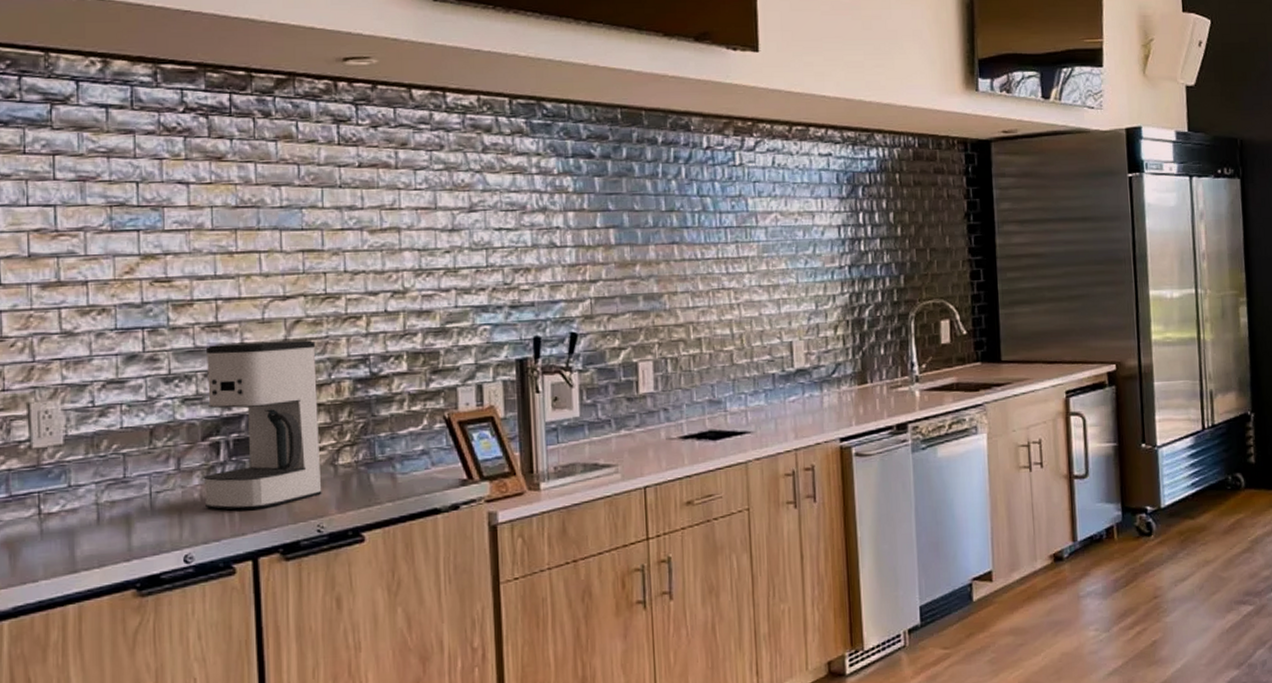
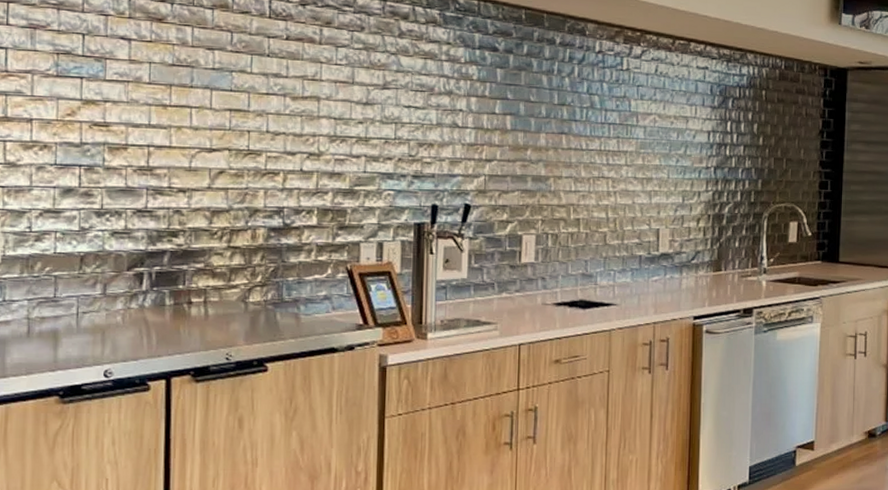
coffee maker: present [203,340,322,510] -> none [126,186,236,335]

